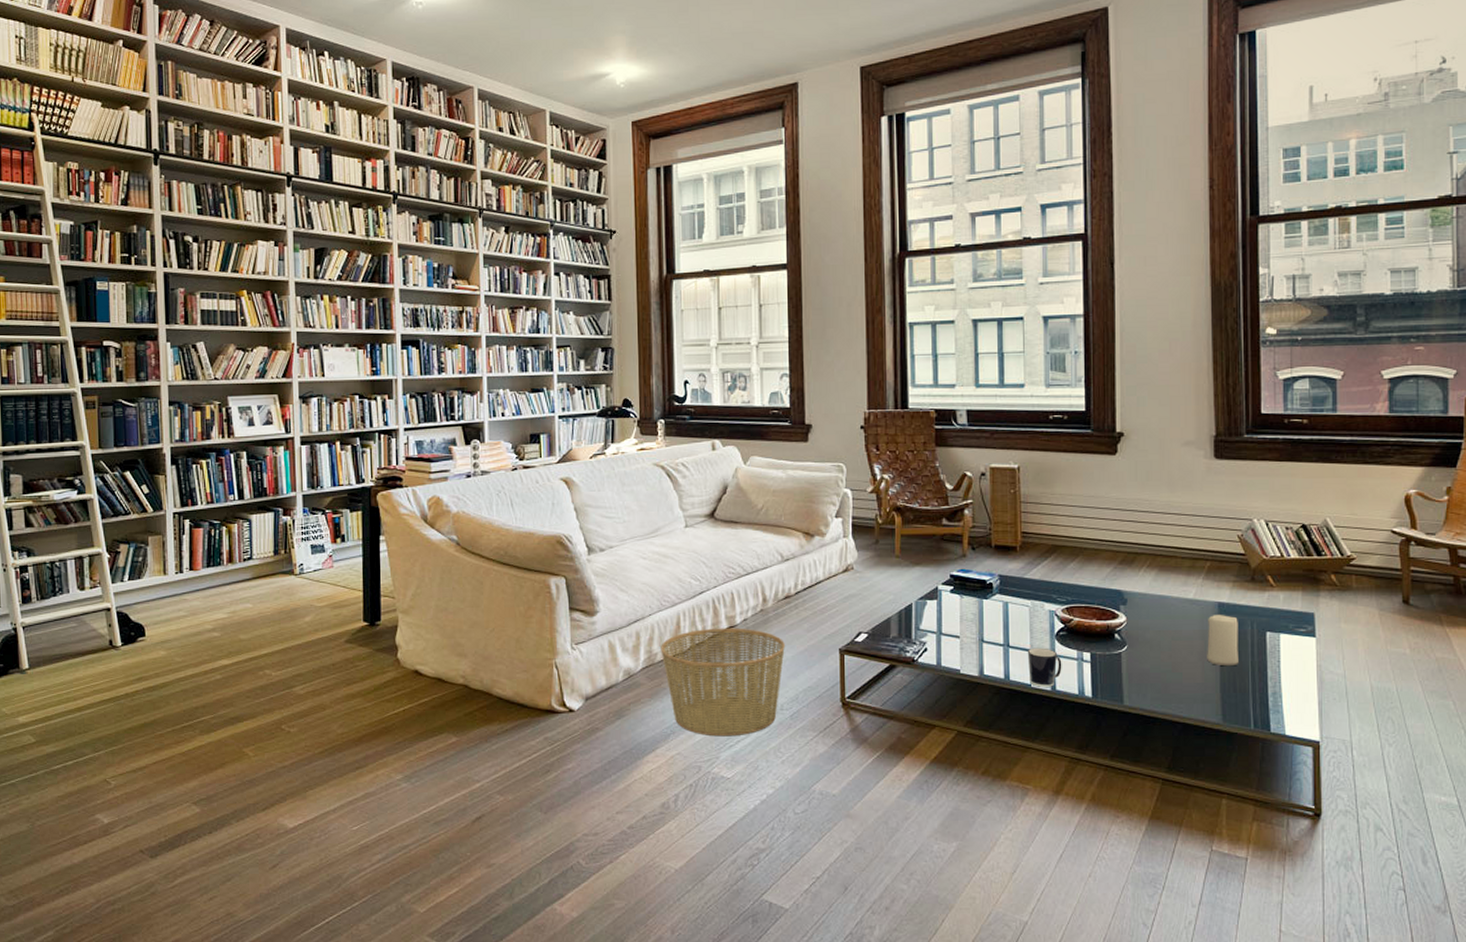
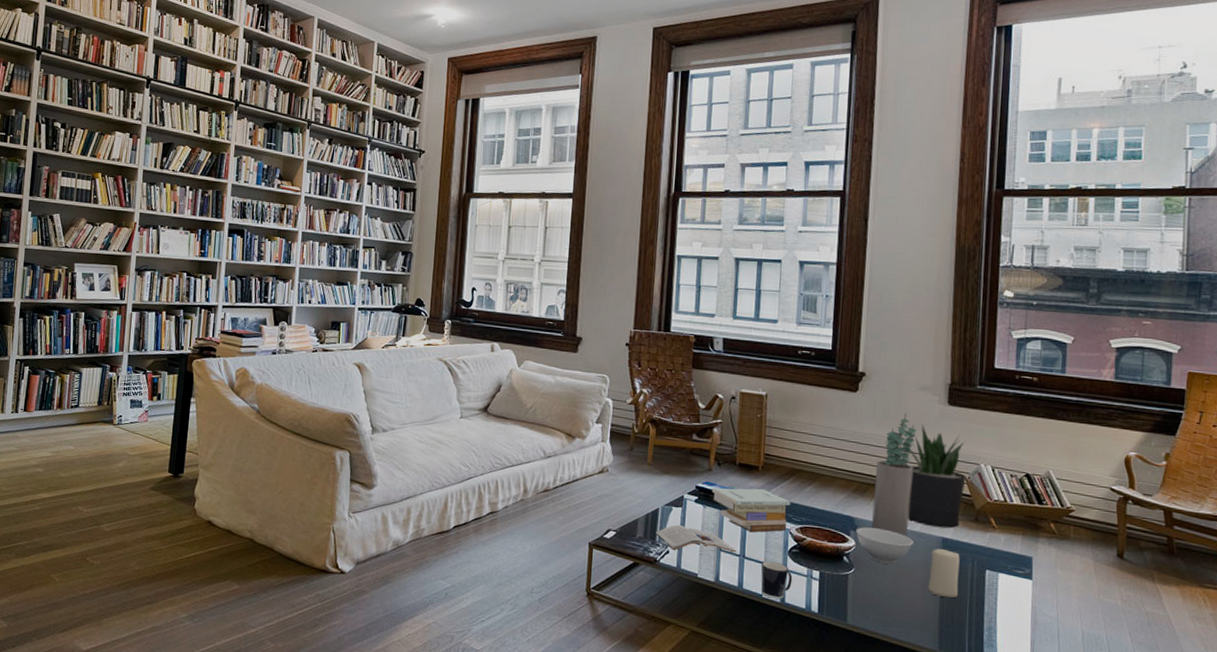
basket: present [660,628,785,737] -> none [427,511,540,612]
magazine: none [910,618,1000,647] -> present [655,524,737,553]
books: none [968,570,1054,619] -> present [712,487,791,533]
bowl: none [1126,600,1189,637] -> present [856,527,914,564]
vase: none [1142,472,1183,606] -> present [872,413,916,537]
planter: none [1174,482,1239,592] -> present [907,424,966,529]

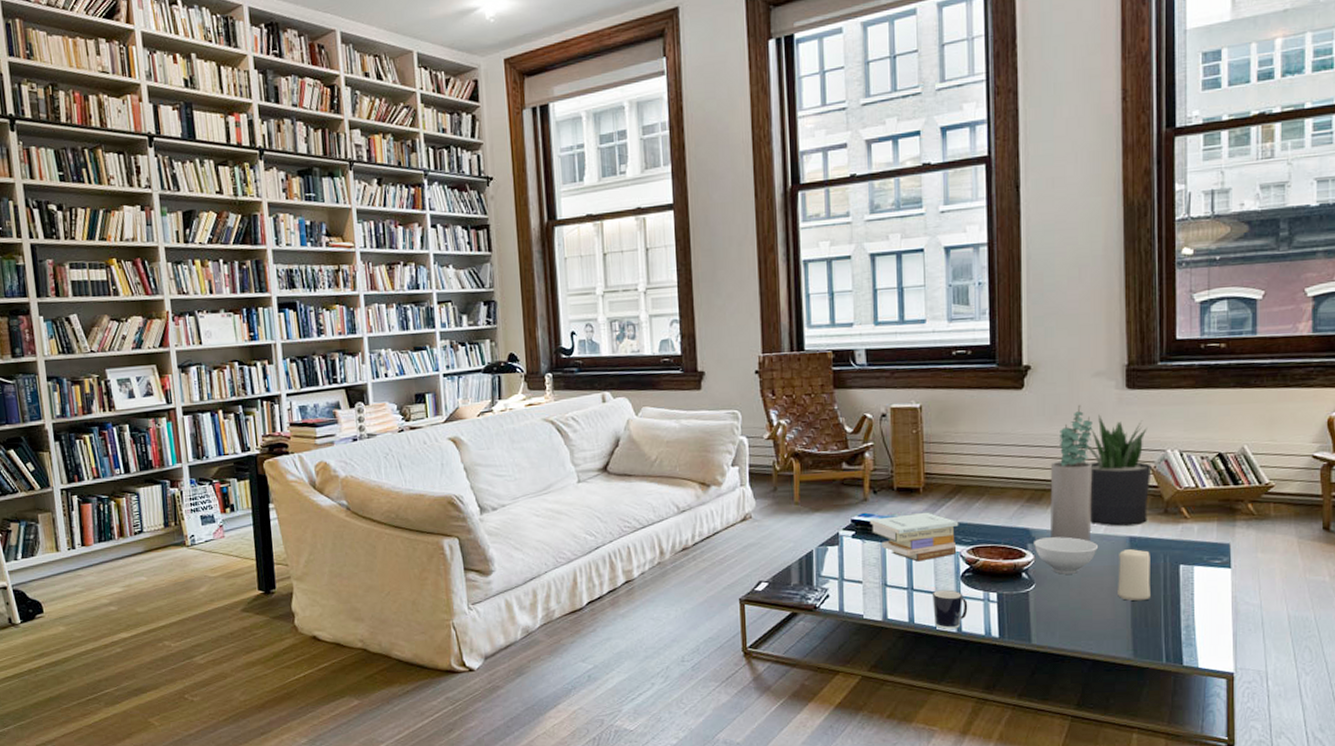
magazine: present [655,524,737,553] -> none [811,564,904,594]

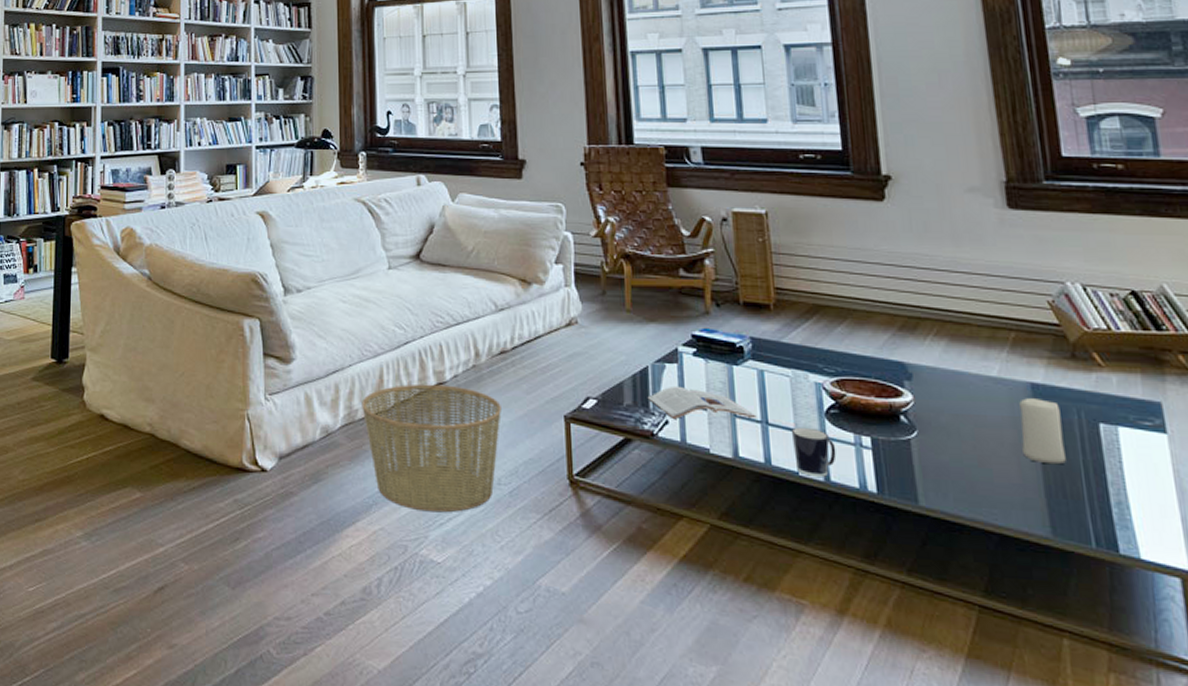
basket: none [558,581,684,690] -> present [361,384,502,513]
magazine: none [811,564,904,594] -> present [647,385,757,420]
books: present [870,512,959,562] -> none [713,332,819,391]
bowl: present [1034,536,1099,574] -> none [911,375,993,423]
vase: present [1050,404,1093,542] -> none [923,222,982,385]
planter: present [1084,414,1152,527] -> none [963,235,1051,371]

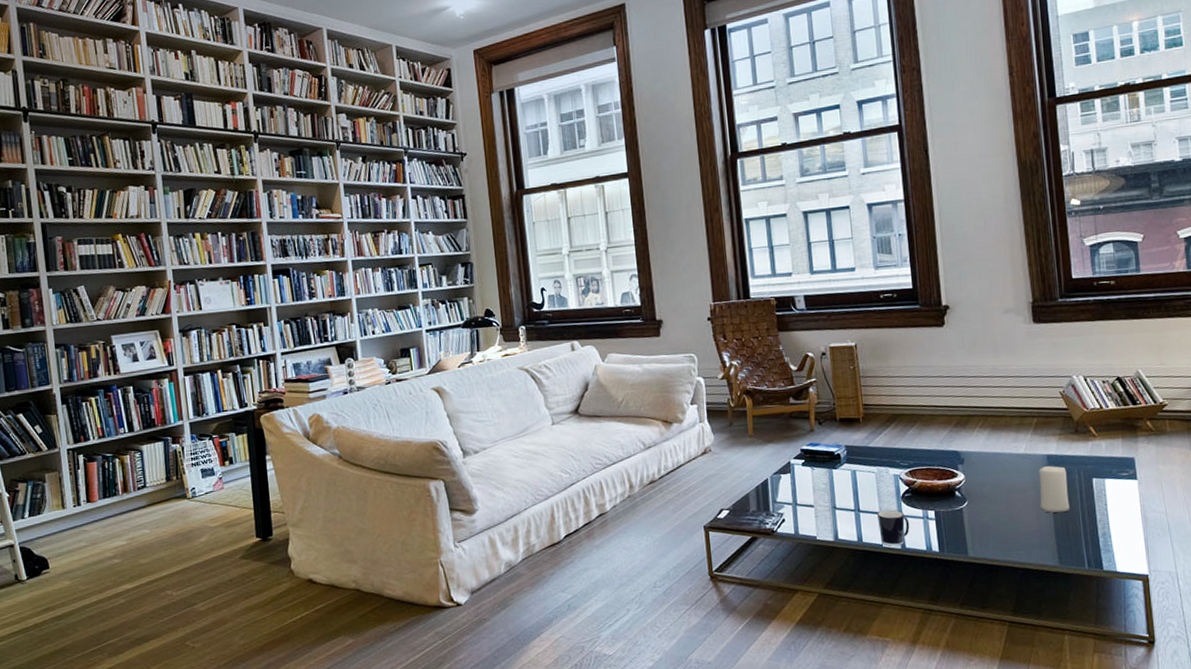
basket: present [361,384,502,513] -> none [538,514,654,618]
magazine: present [647,385,757,420] -> none [768,490,851,518]

